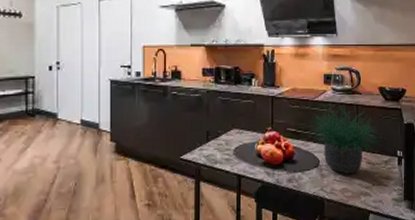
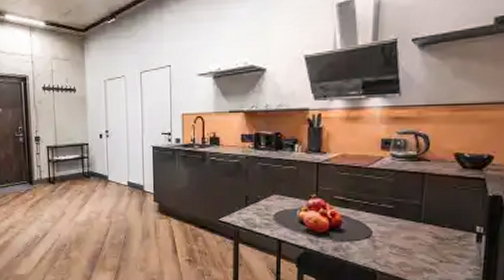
potted plant: present [306,98,382,174] -> none [357,166,456,247]

